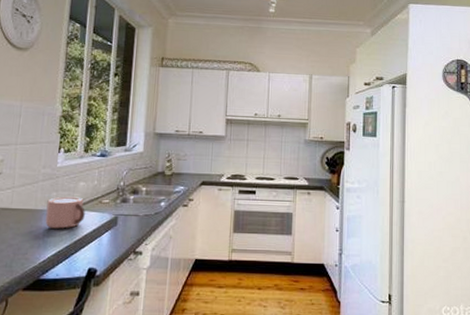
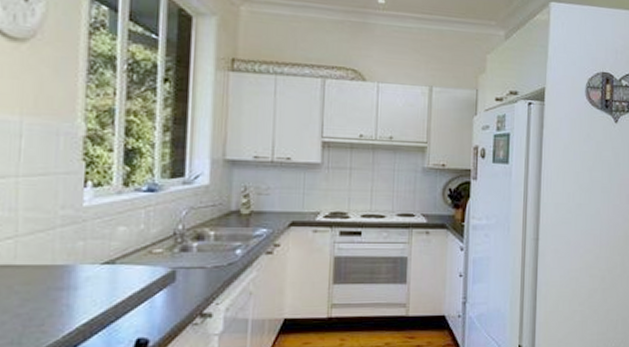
mug: present [45,196,85,229] -> none [69,246,128,290]

